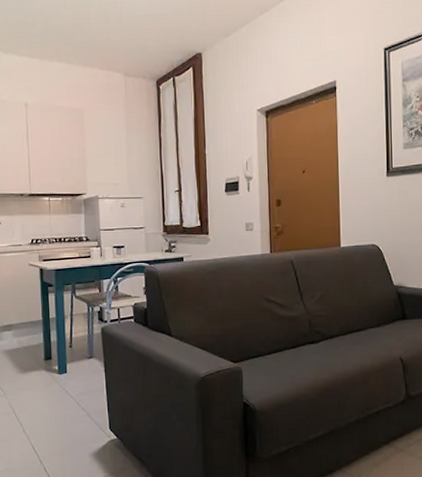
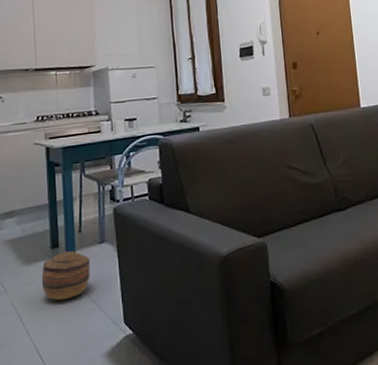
basket: none [36,364,80,406] -> present [41,251,90,301]

